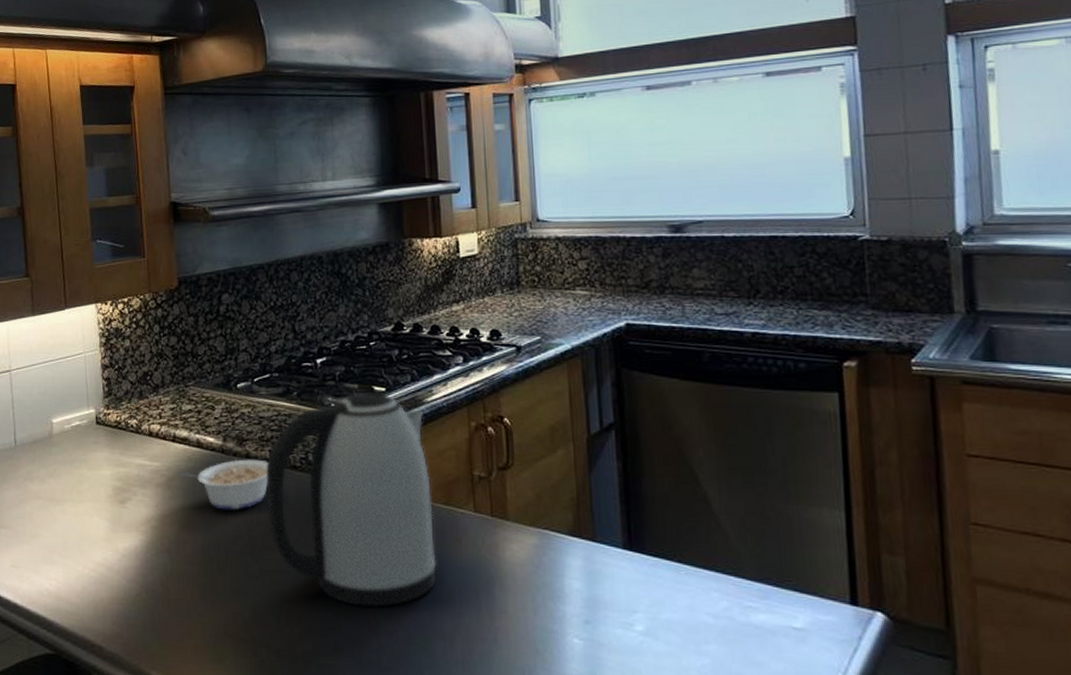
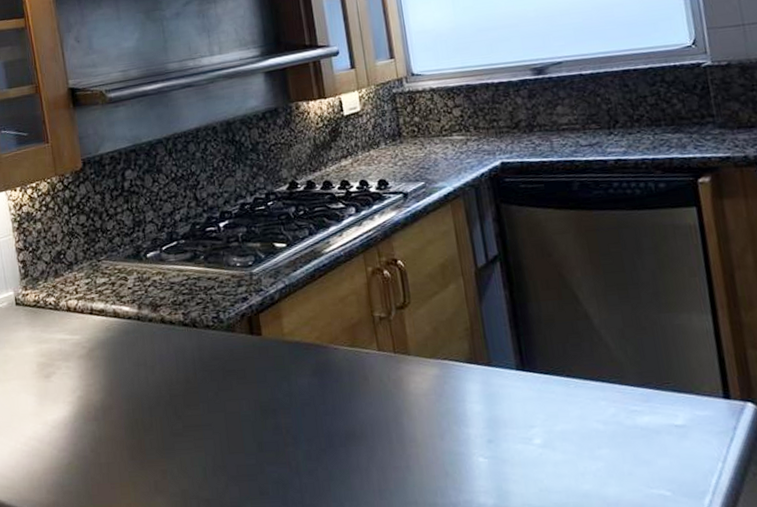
legume: present [180,459,269,510] -> none [100,323,184,374]
kettle: present [266,391,437,607] -> none [181,247,349,451]

